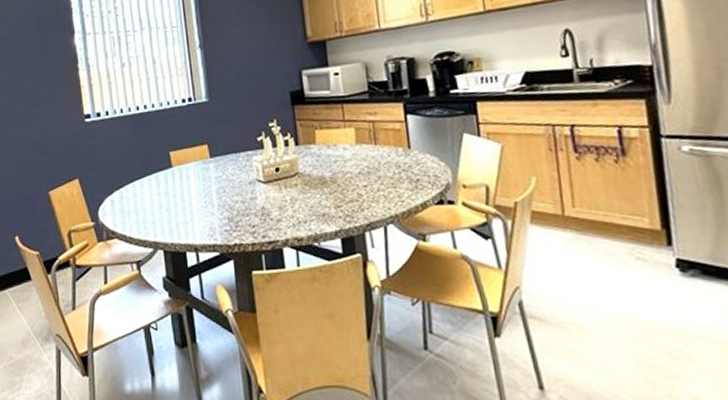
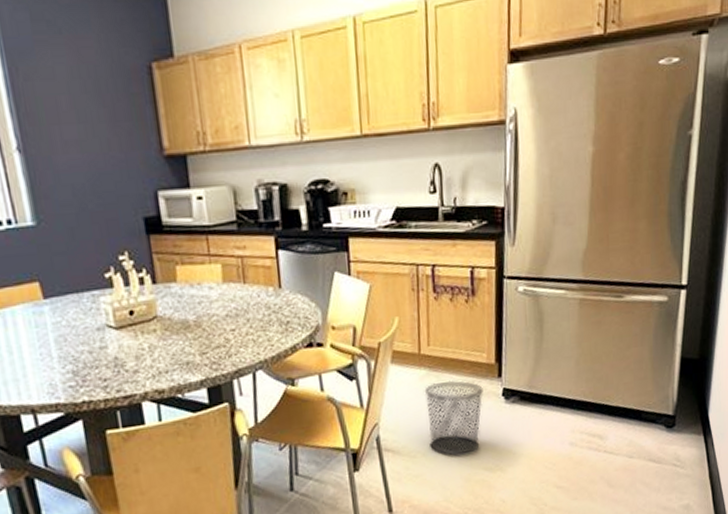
waste bin: none [572,245,652,333] -> present [424,380,483,456]

